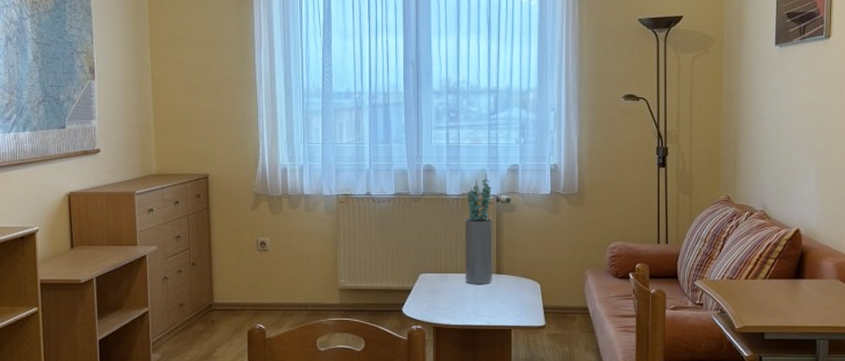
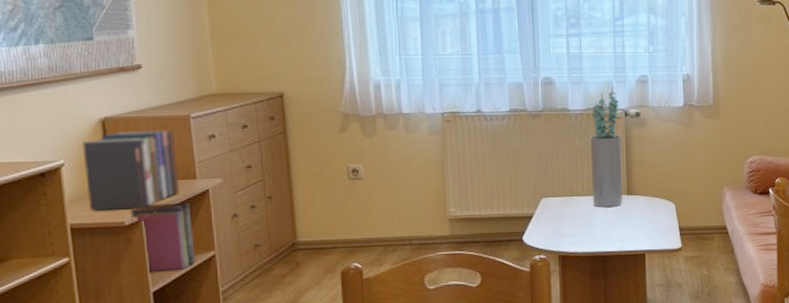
books: none [53,204,124,269] -> present [82,130,180,211]
books: none [86,266,133,323] -> present [131,203,196,273]

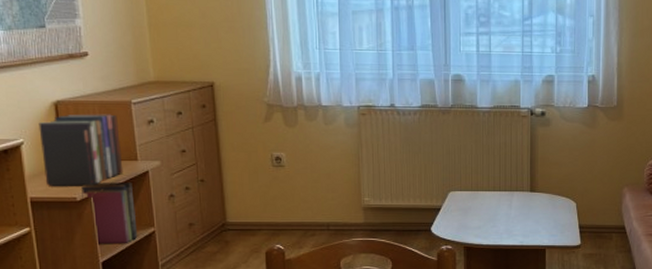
vase: present [590,87,623,208] -> none [497,86,526,203]

